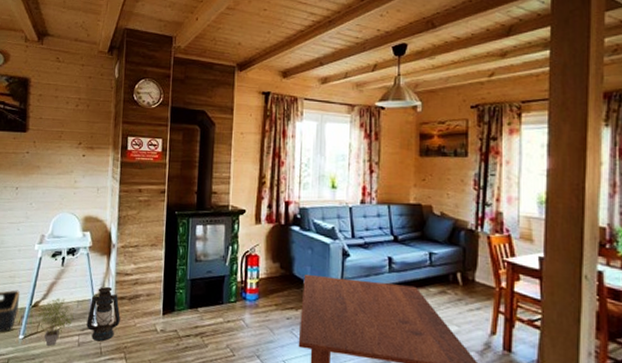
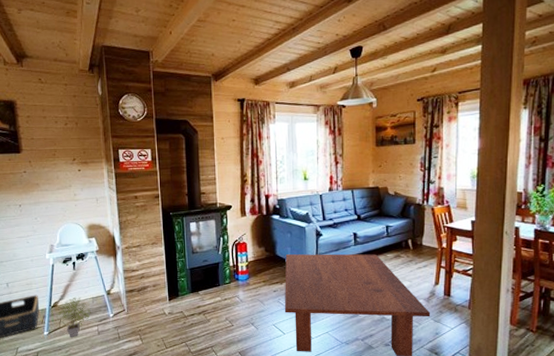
lantern: present [86,286,121,342] -> none [103,282,132,328]

